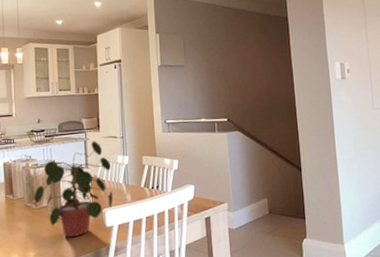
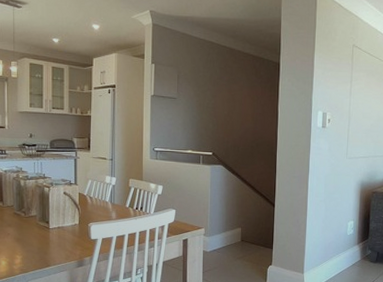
potted plant: present [34,141,113,237] -> none [23,160,99,245]

